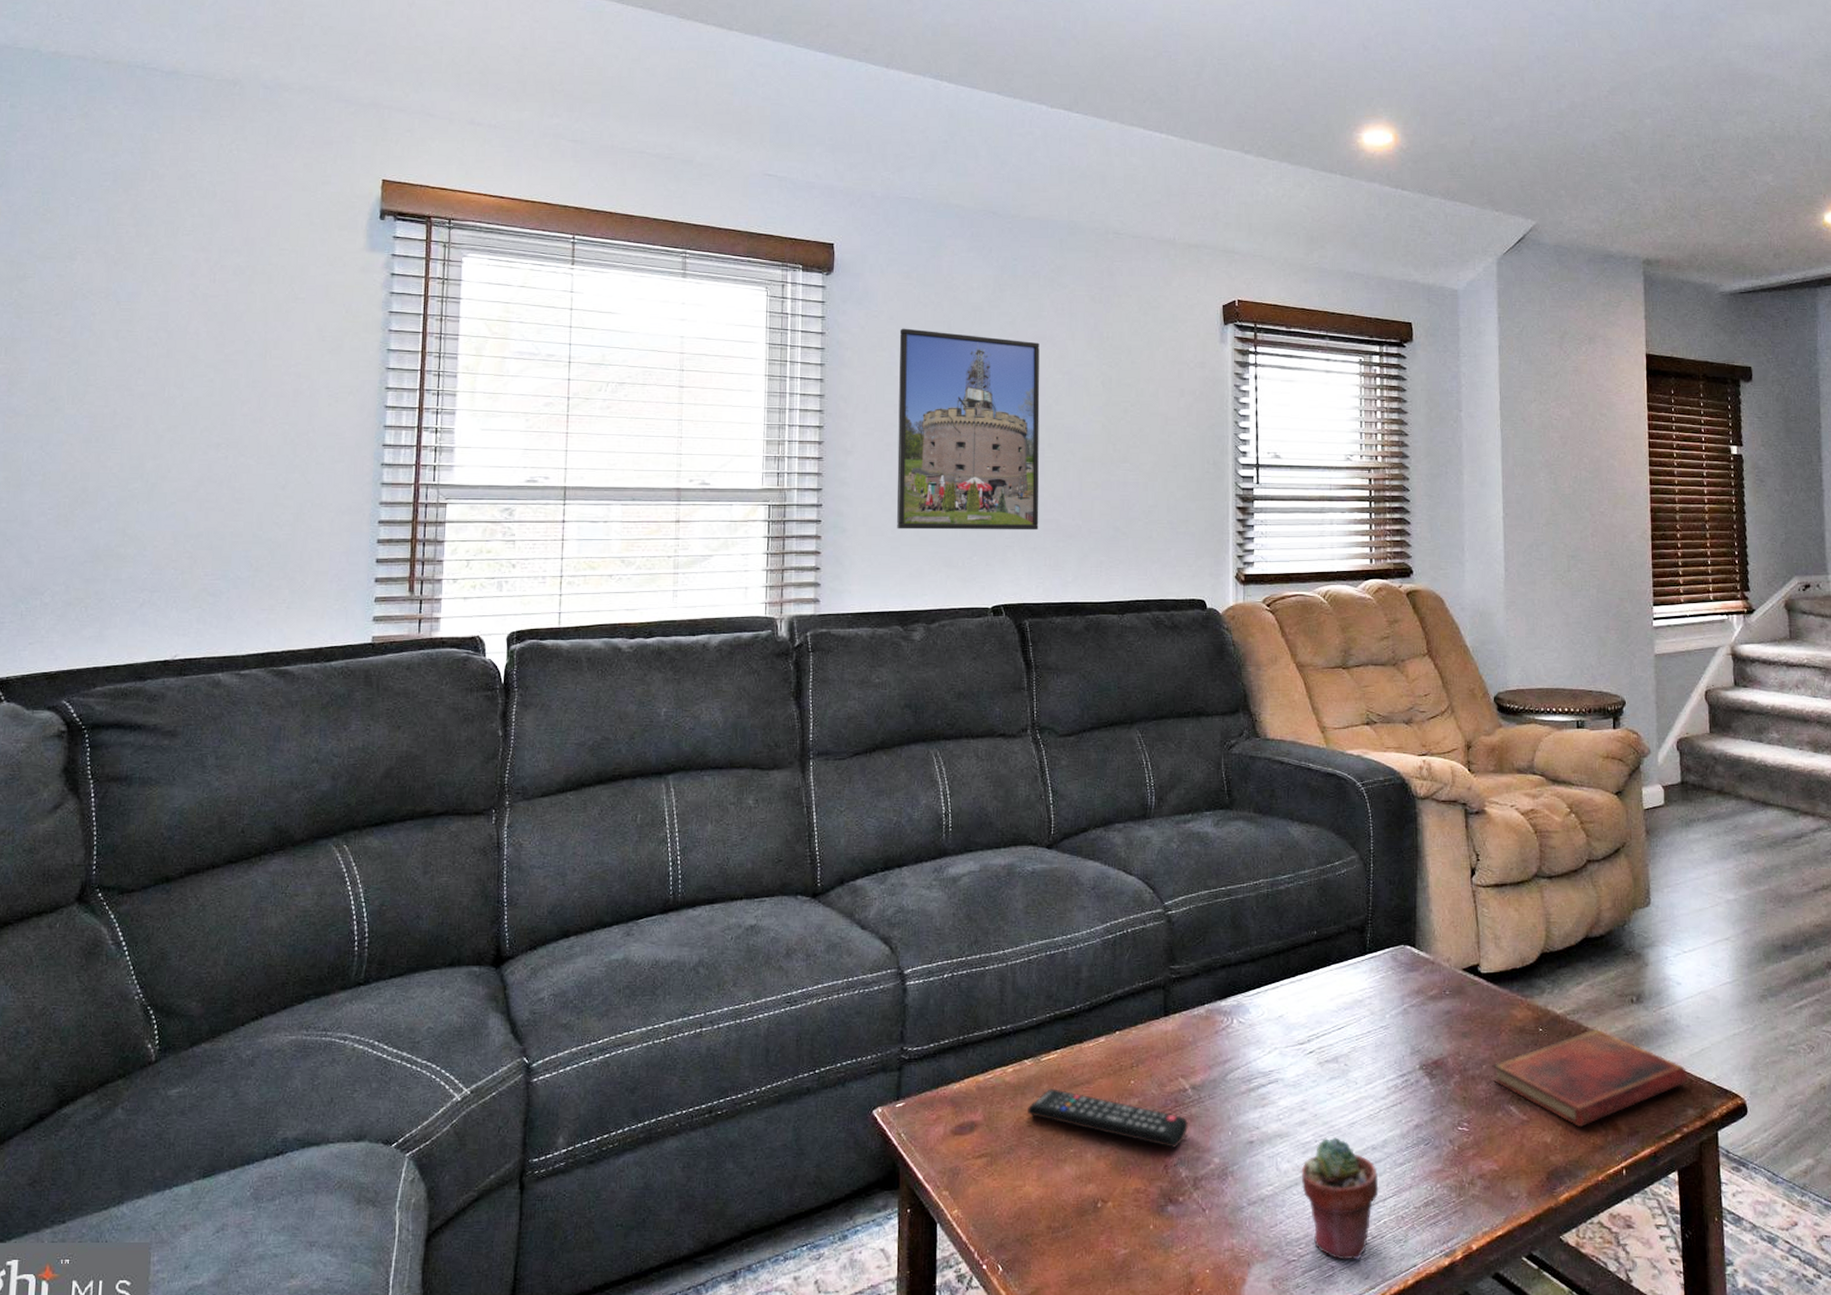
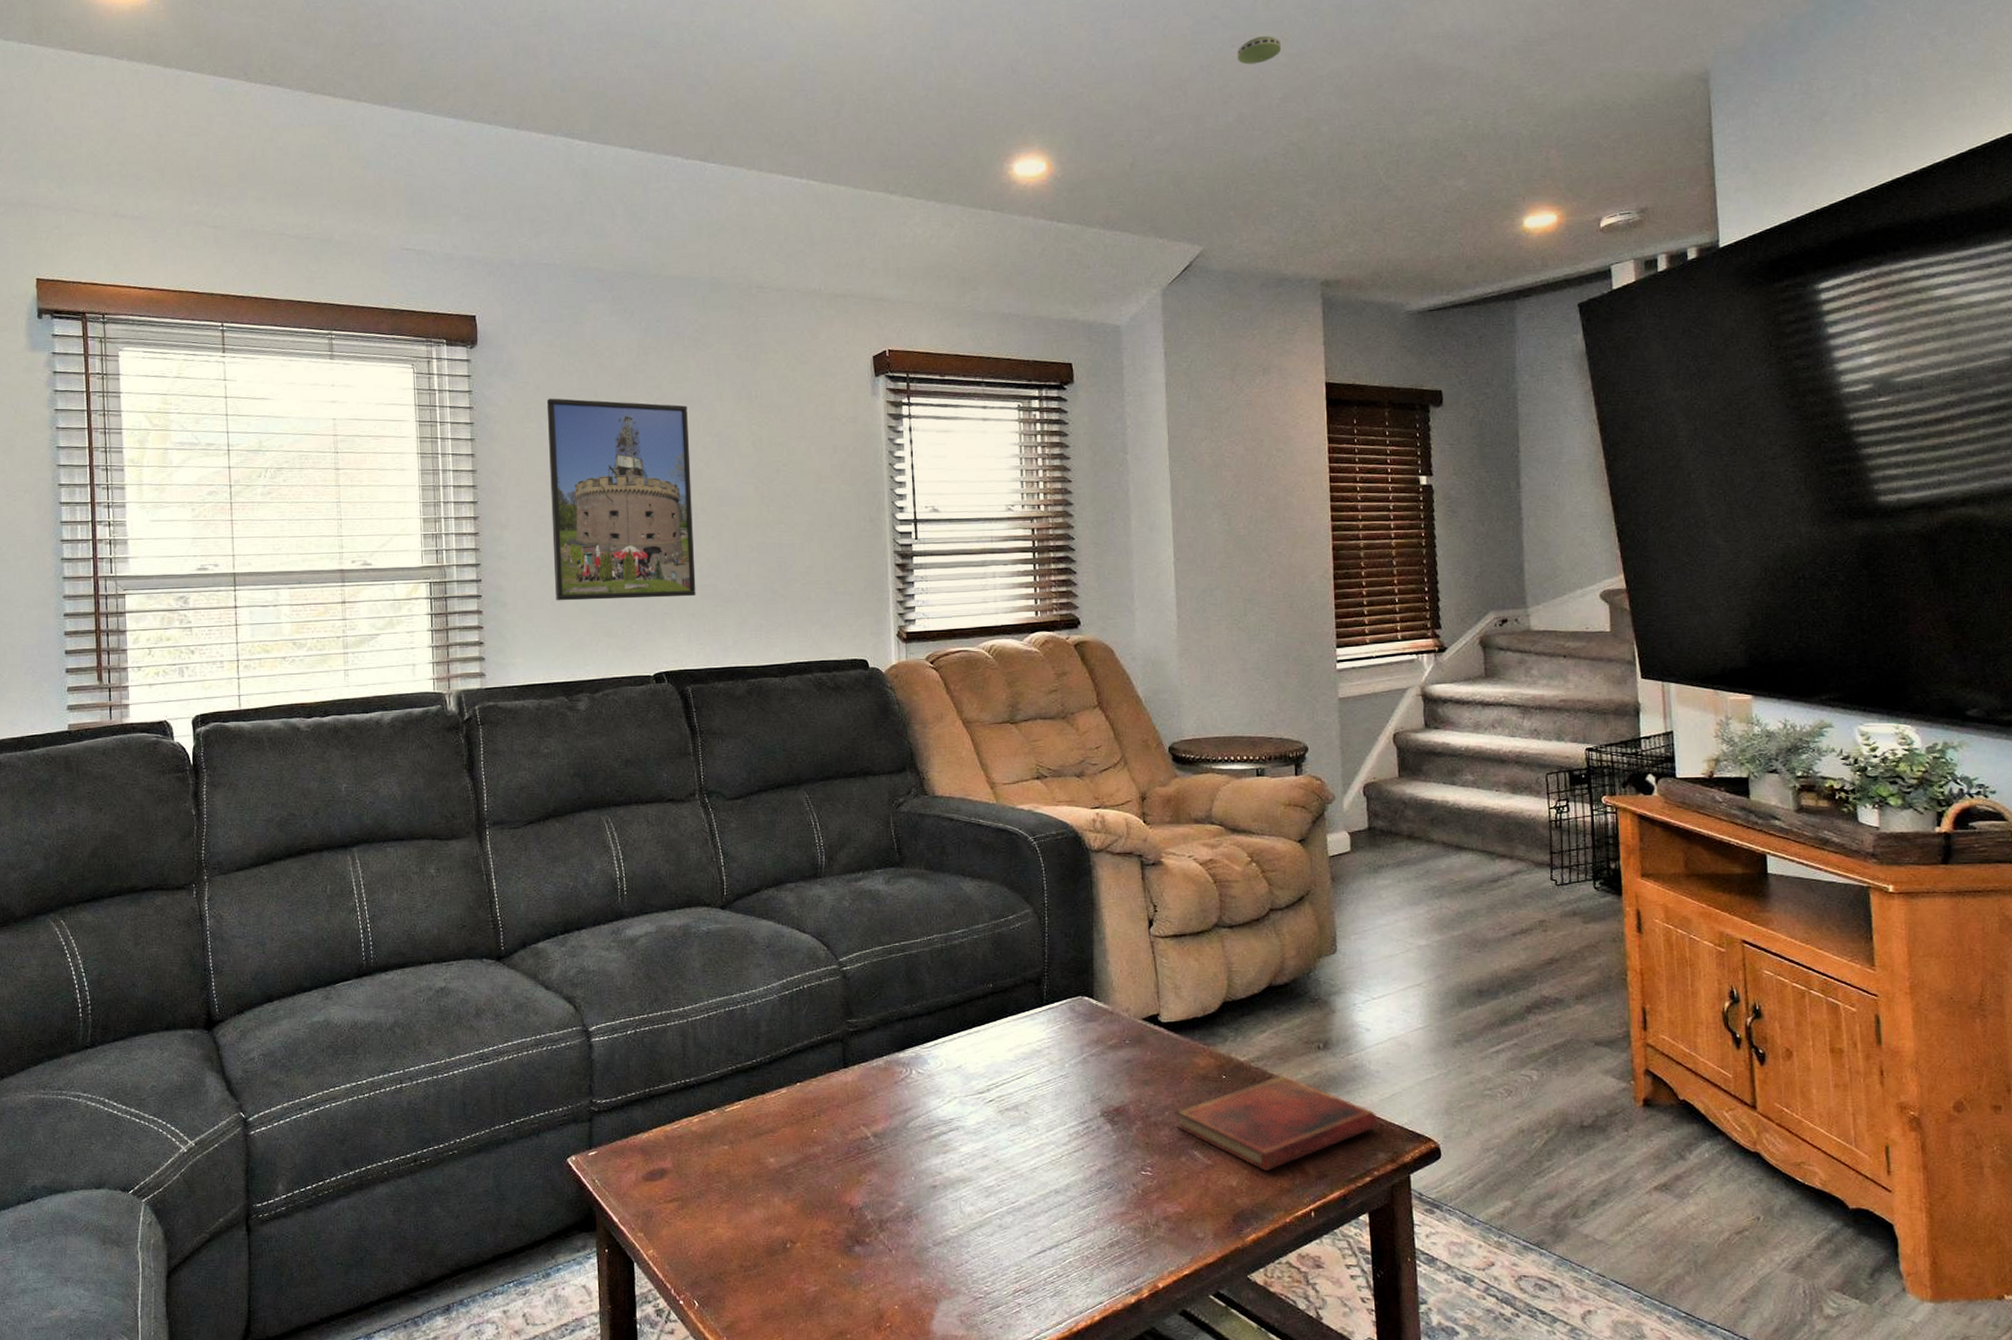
remote control: present [1028,1089,1189,1149] -> none [715,1137,872,1193]
potted succulent: present [1301,1137,1379,1260] -> none [985,1182,1063,1298]
smoke detector: none [1570,34,1610,58] -> present [1237,36,1282,65]

